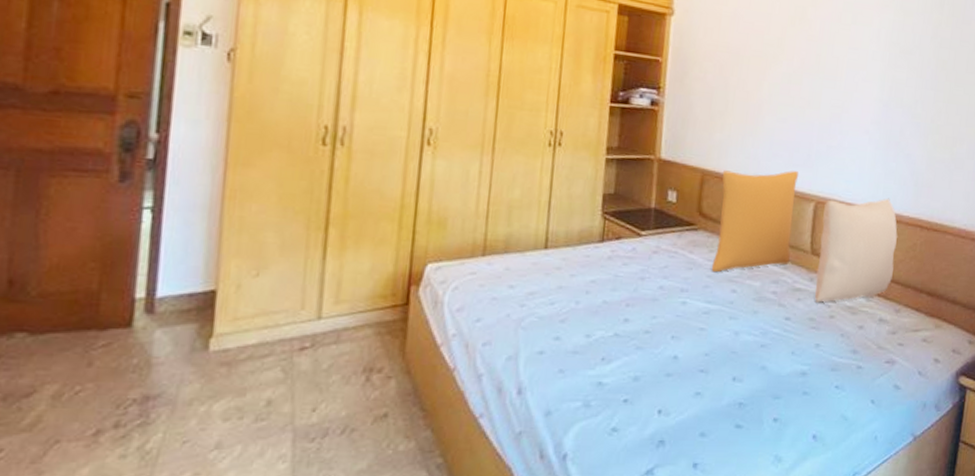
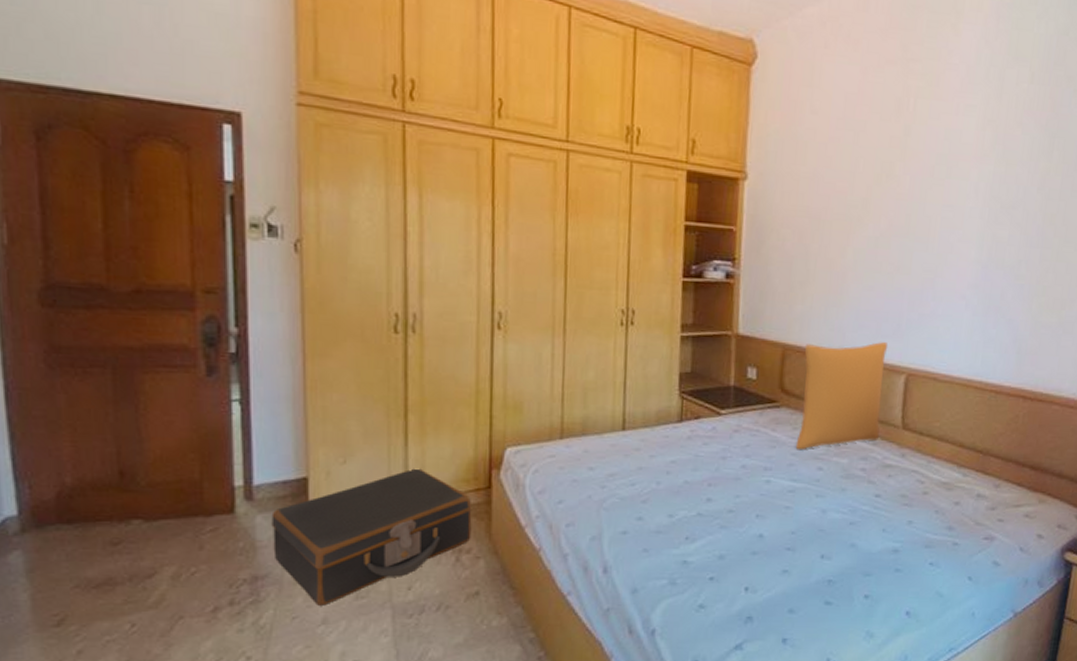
suitcase: none [170,283,388,429] -> present [271,468,472,606]
pillow: present [815,198,898,303] -> none [907,367,998,479]

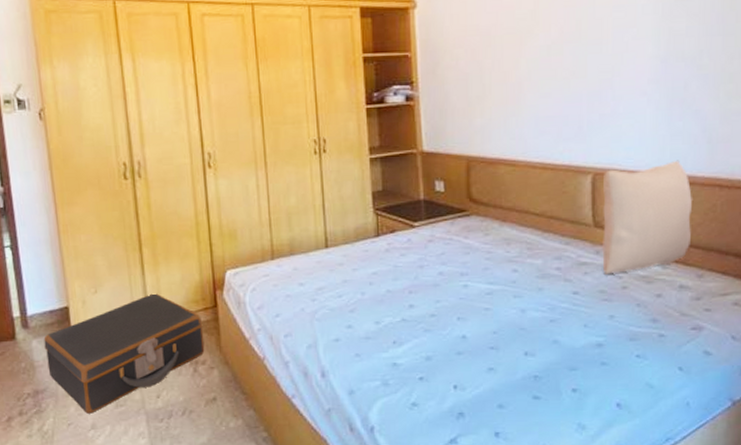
pillow: present [795,342,887,450] -> none [488,145,571,255]
pillow: none [907,367,998,479] -> present [602,160,693,275]

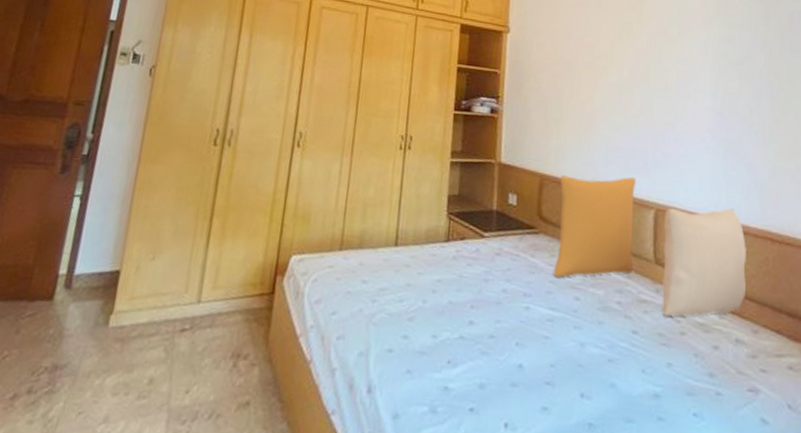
suitcase: present [43,293,205,414] -> none [76,269,256,403]
pillow: none [488,145,571,255] -> present [553,175,636,278]

